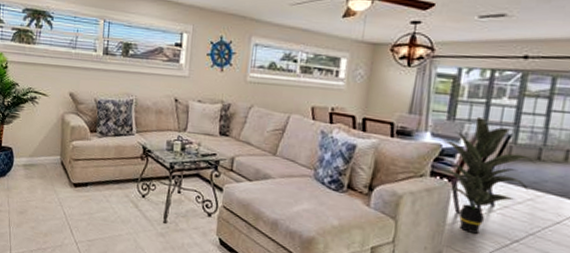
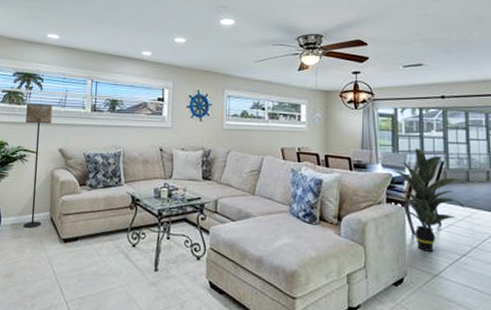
floor lamp: none [35,43,63,170] -> present [23,103,52,228]

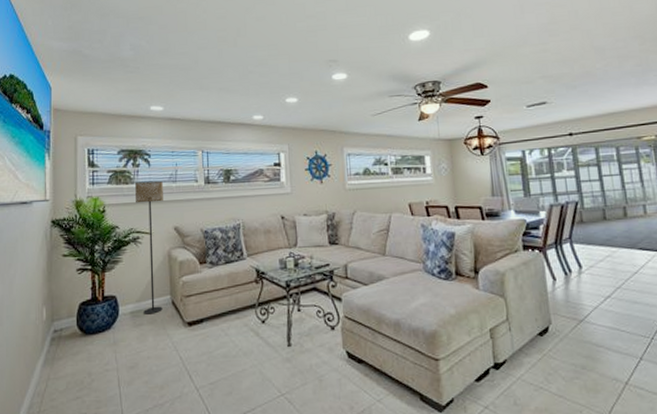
indoor plant: present [392,147,467,252] -> none [527,189,604,297]

